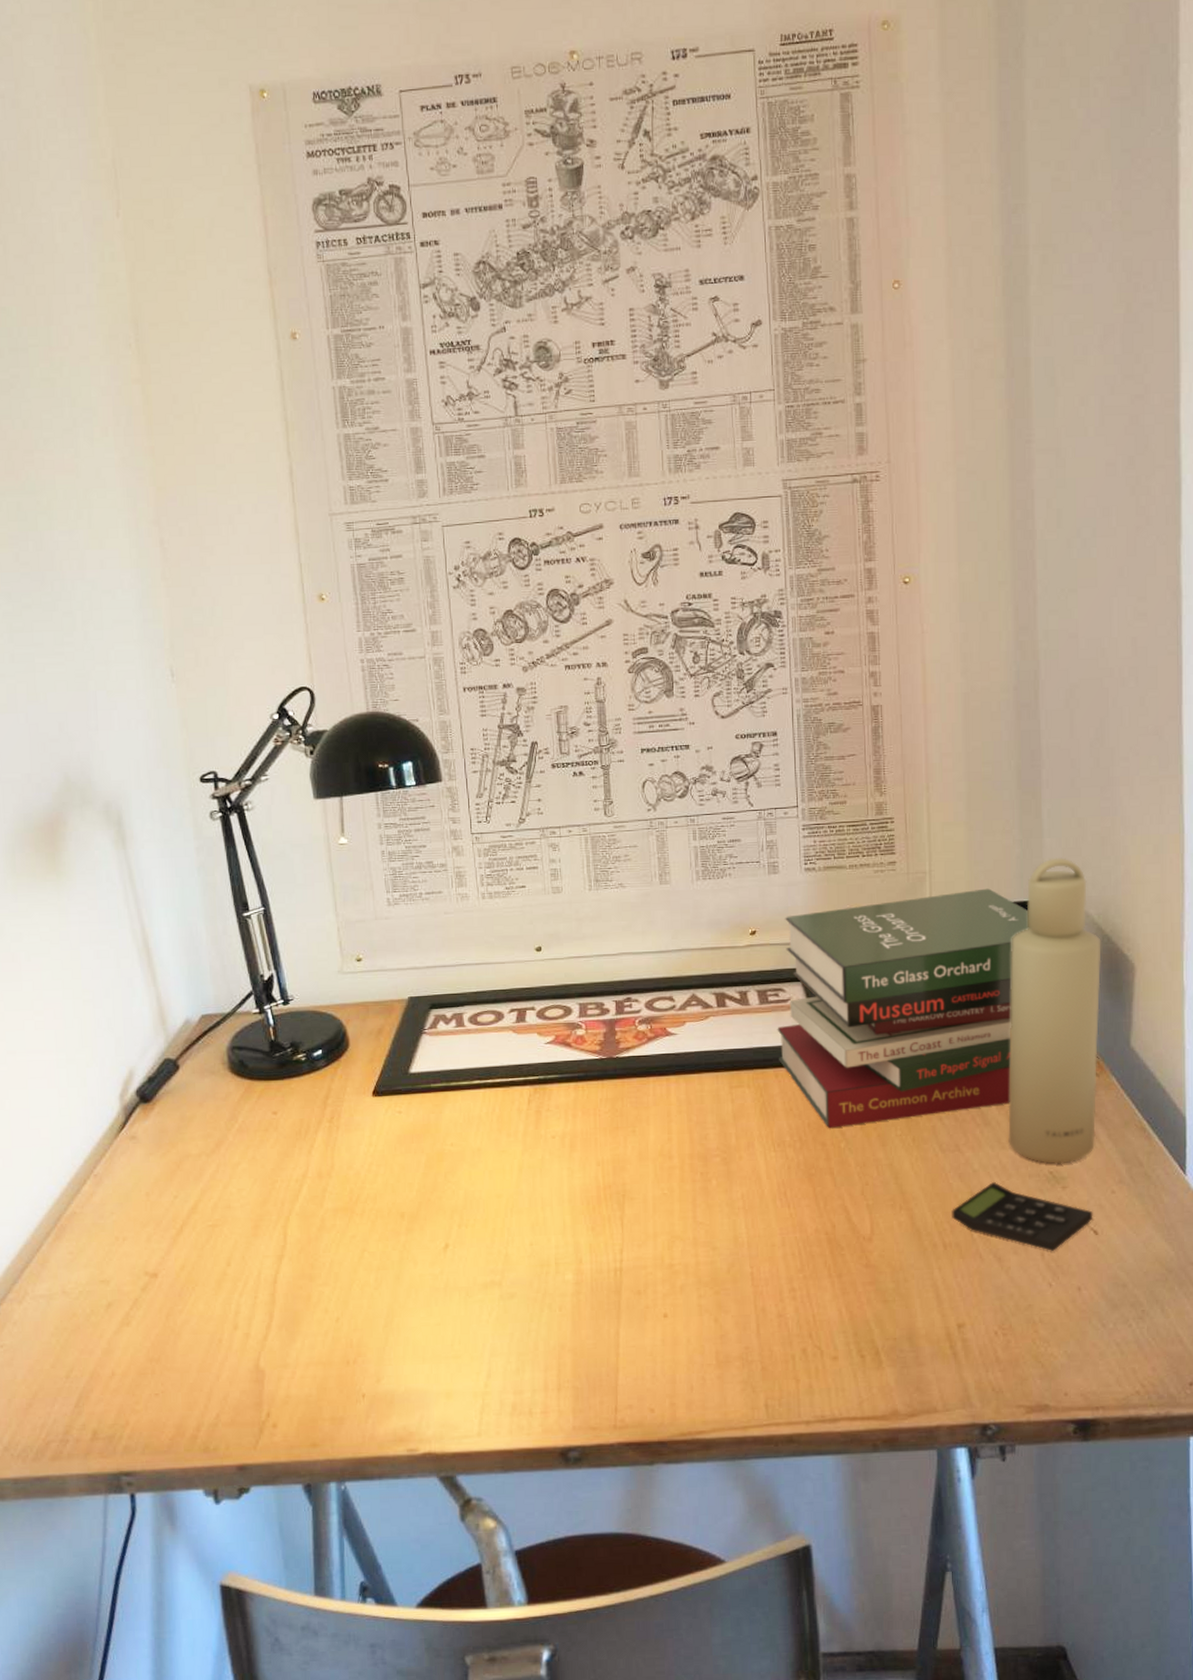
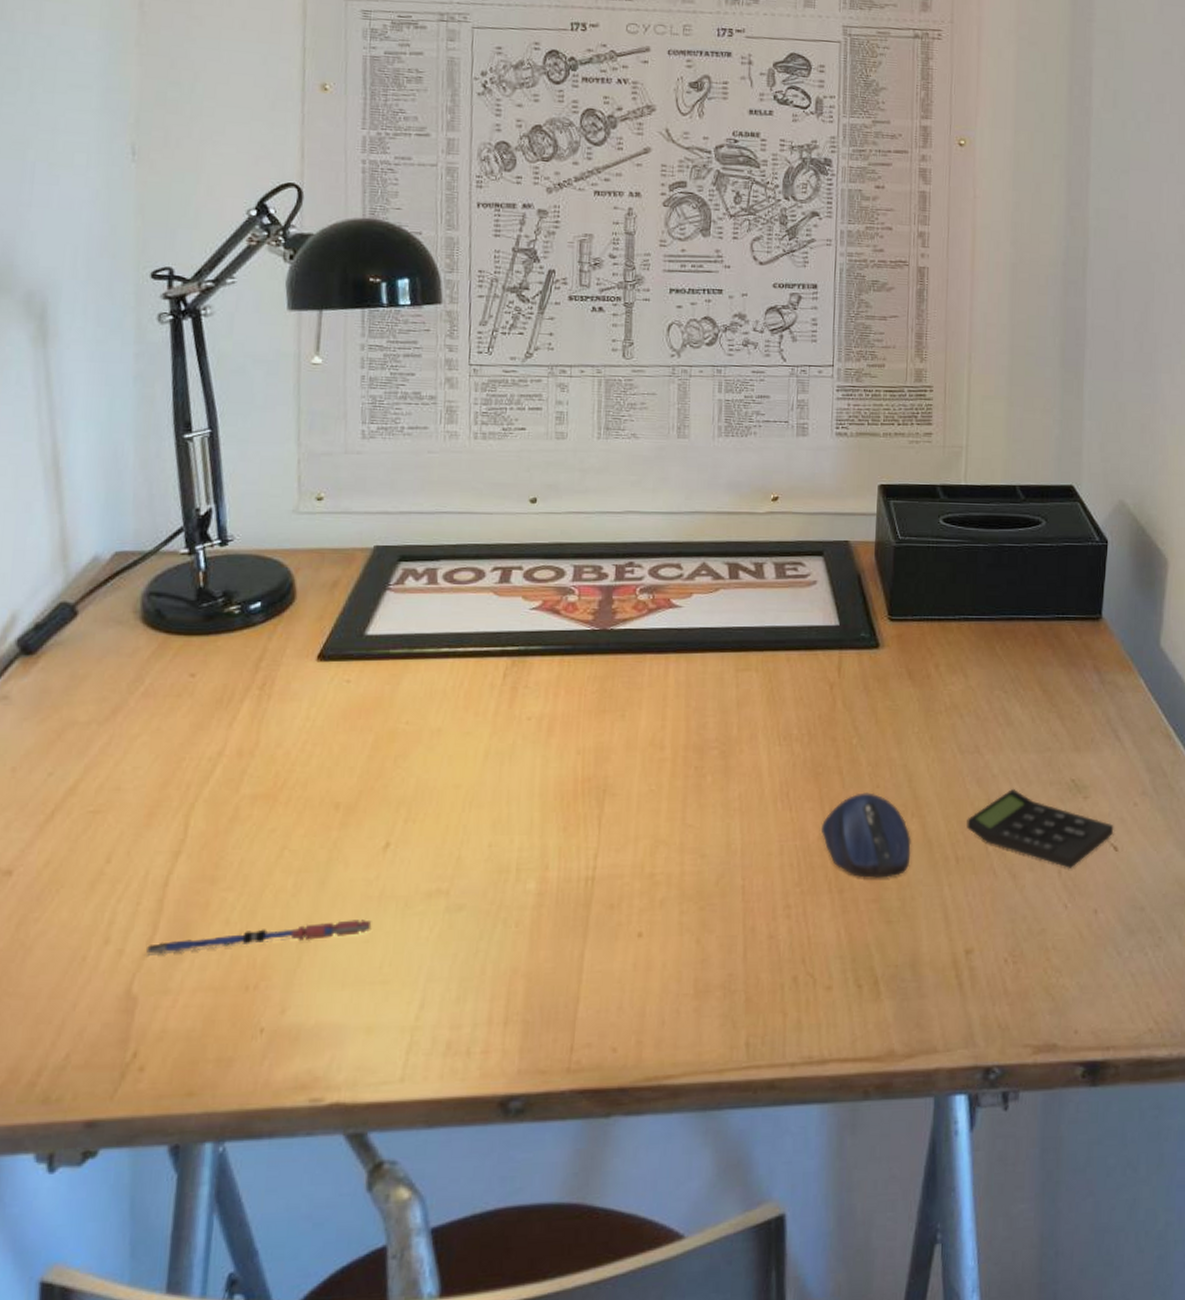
pen: none [267,1307,441,1338] -> present [147,919,372,956]
books: present [777,888,1030,1128] -> none [792,468,1066,721]
computer mouse: none [818,1189,901,1264] -> present [822,792,912,878]
bottle: present [1008,857,1102,1164] -> none [1031,442,1136,772]

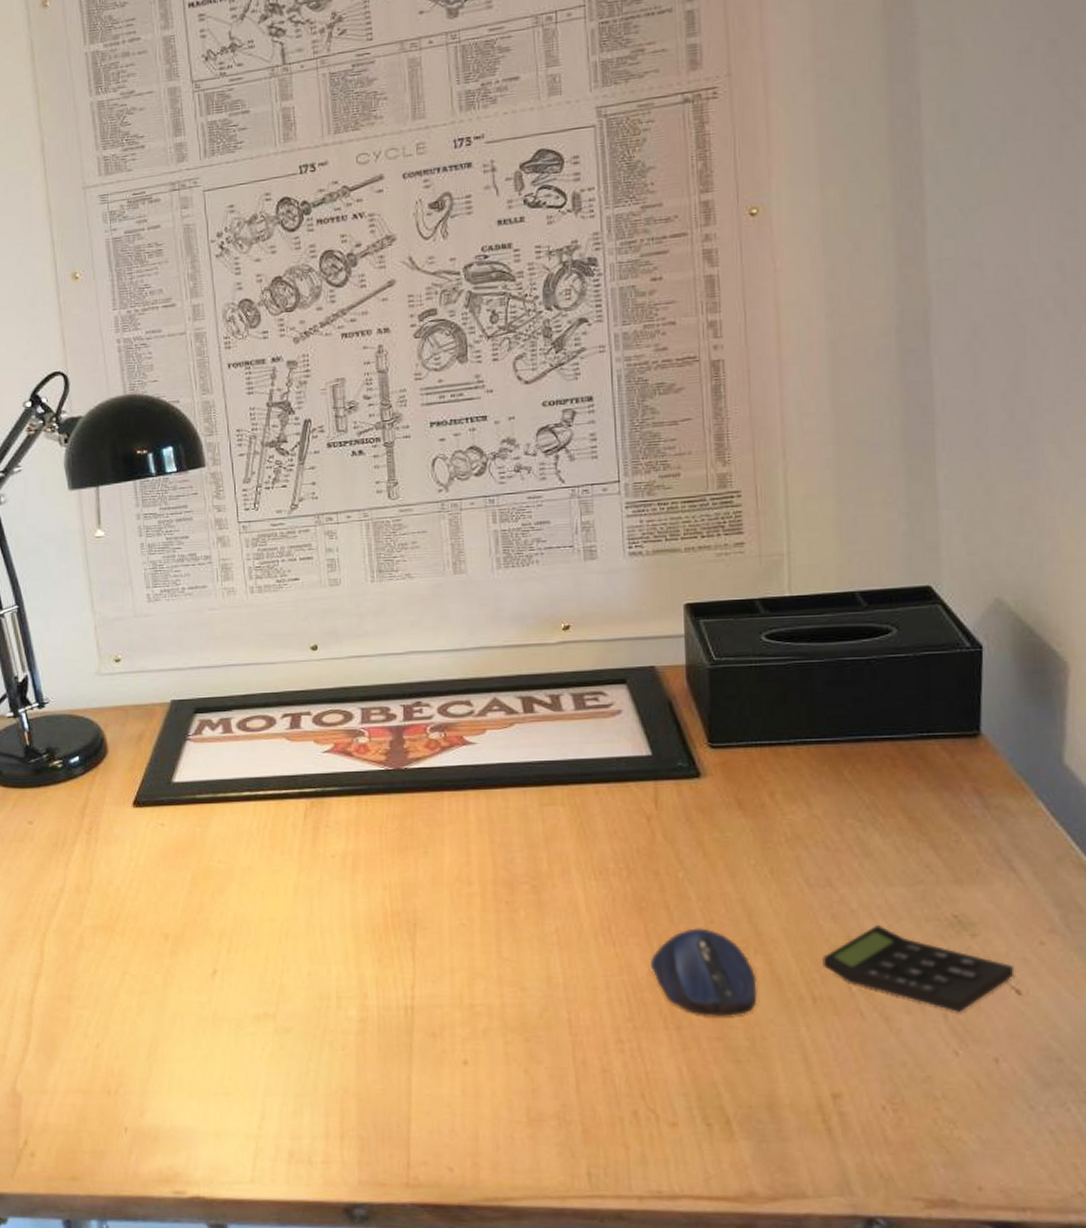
pen: present [147,919,372,956] -> none [24,1037,209,1061]

